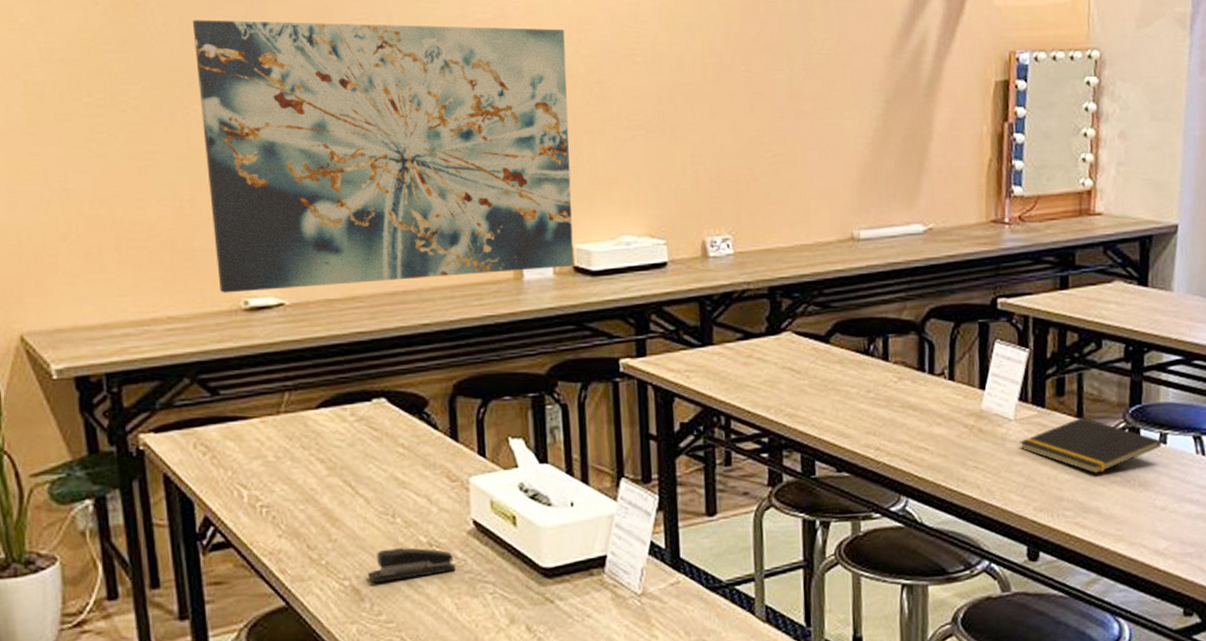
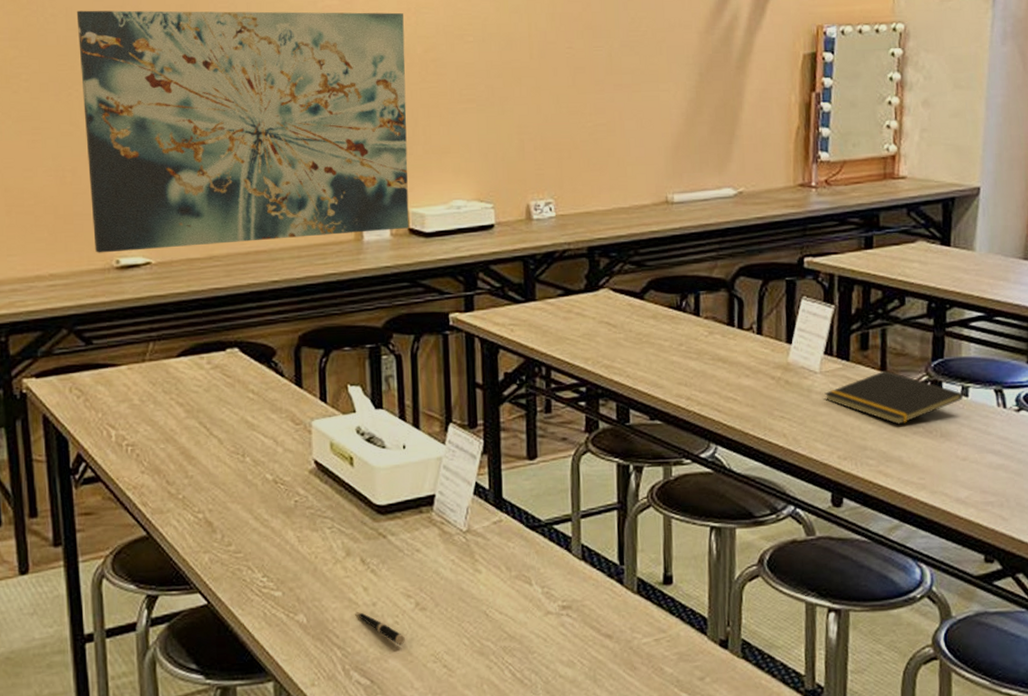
stapler: present [367,548,456,584] -> none [219,484,298,517]

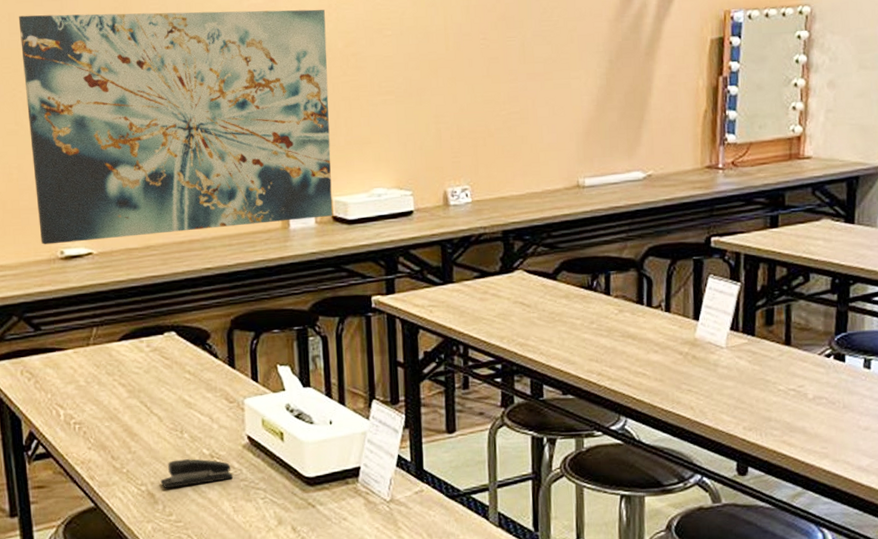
stapler: none [219,484,298,517] -> present [160,459,233,489]
notepad: present [824,370,964,425] -> none [730,344,866,397]

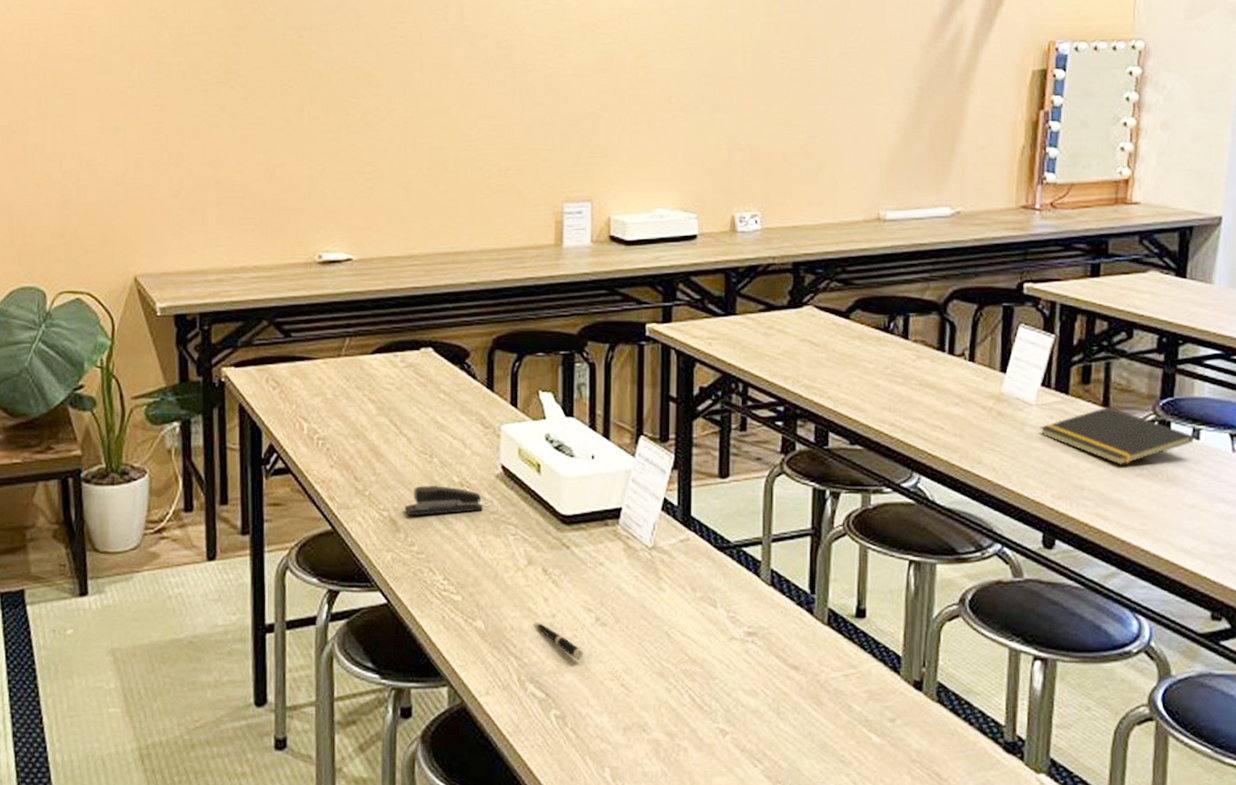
wall art: present [18,9,333,245] -> none [295,9,616,247]
notepad: none [730,344,866,397] -> present [1040,406,1195,465]

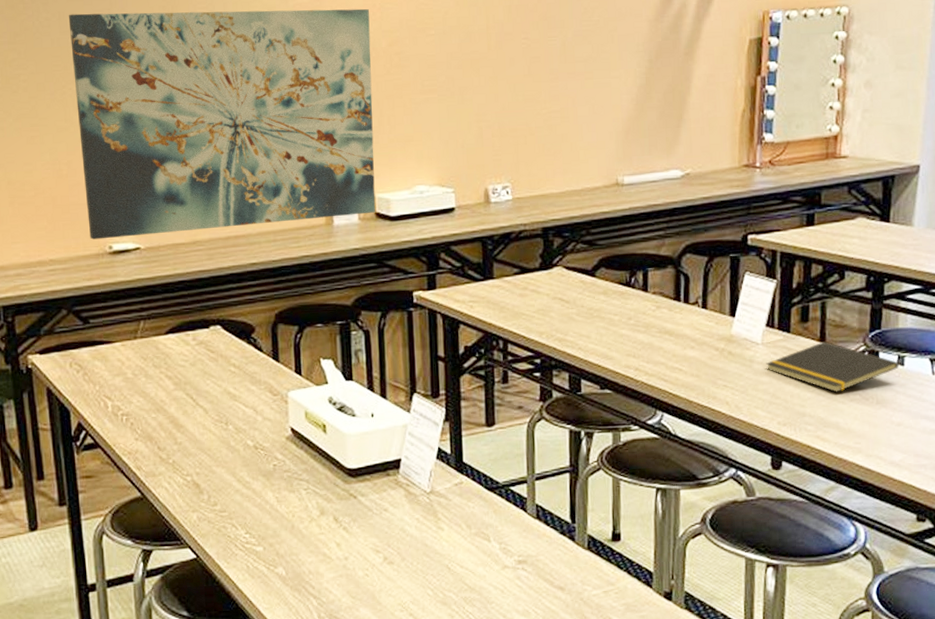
wall art: none [295,9,616,247] -> present [68,8,376,240]
stapler: present [404,486,483,517] -> none [205,450,276,480]
pen: present [534,621,583,660] -> none [329,564,375,596]

